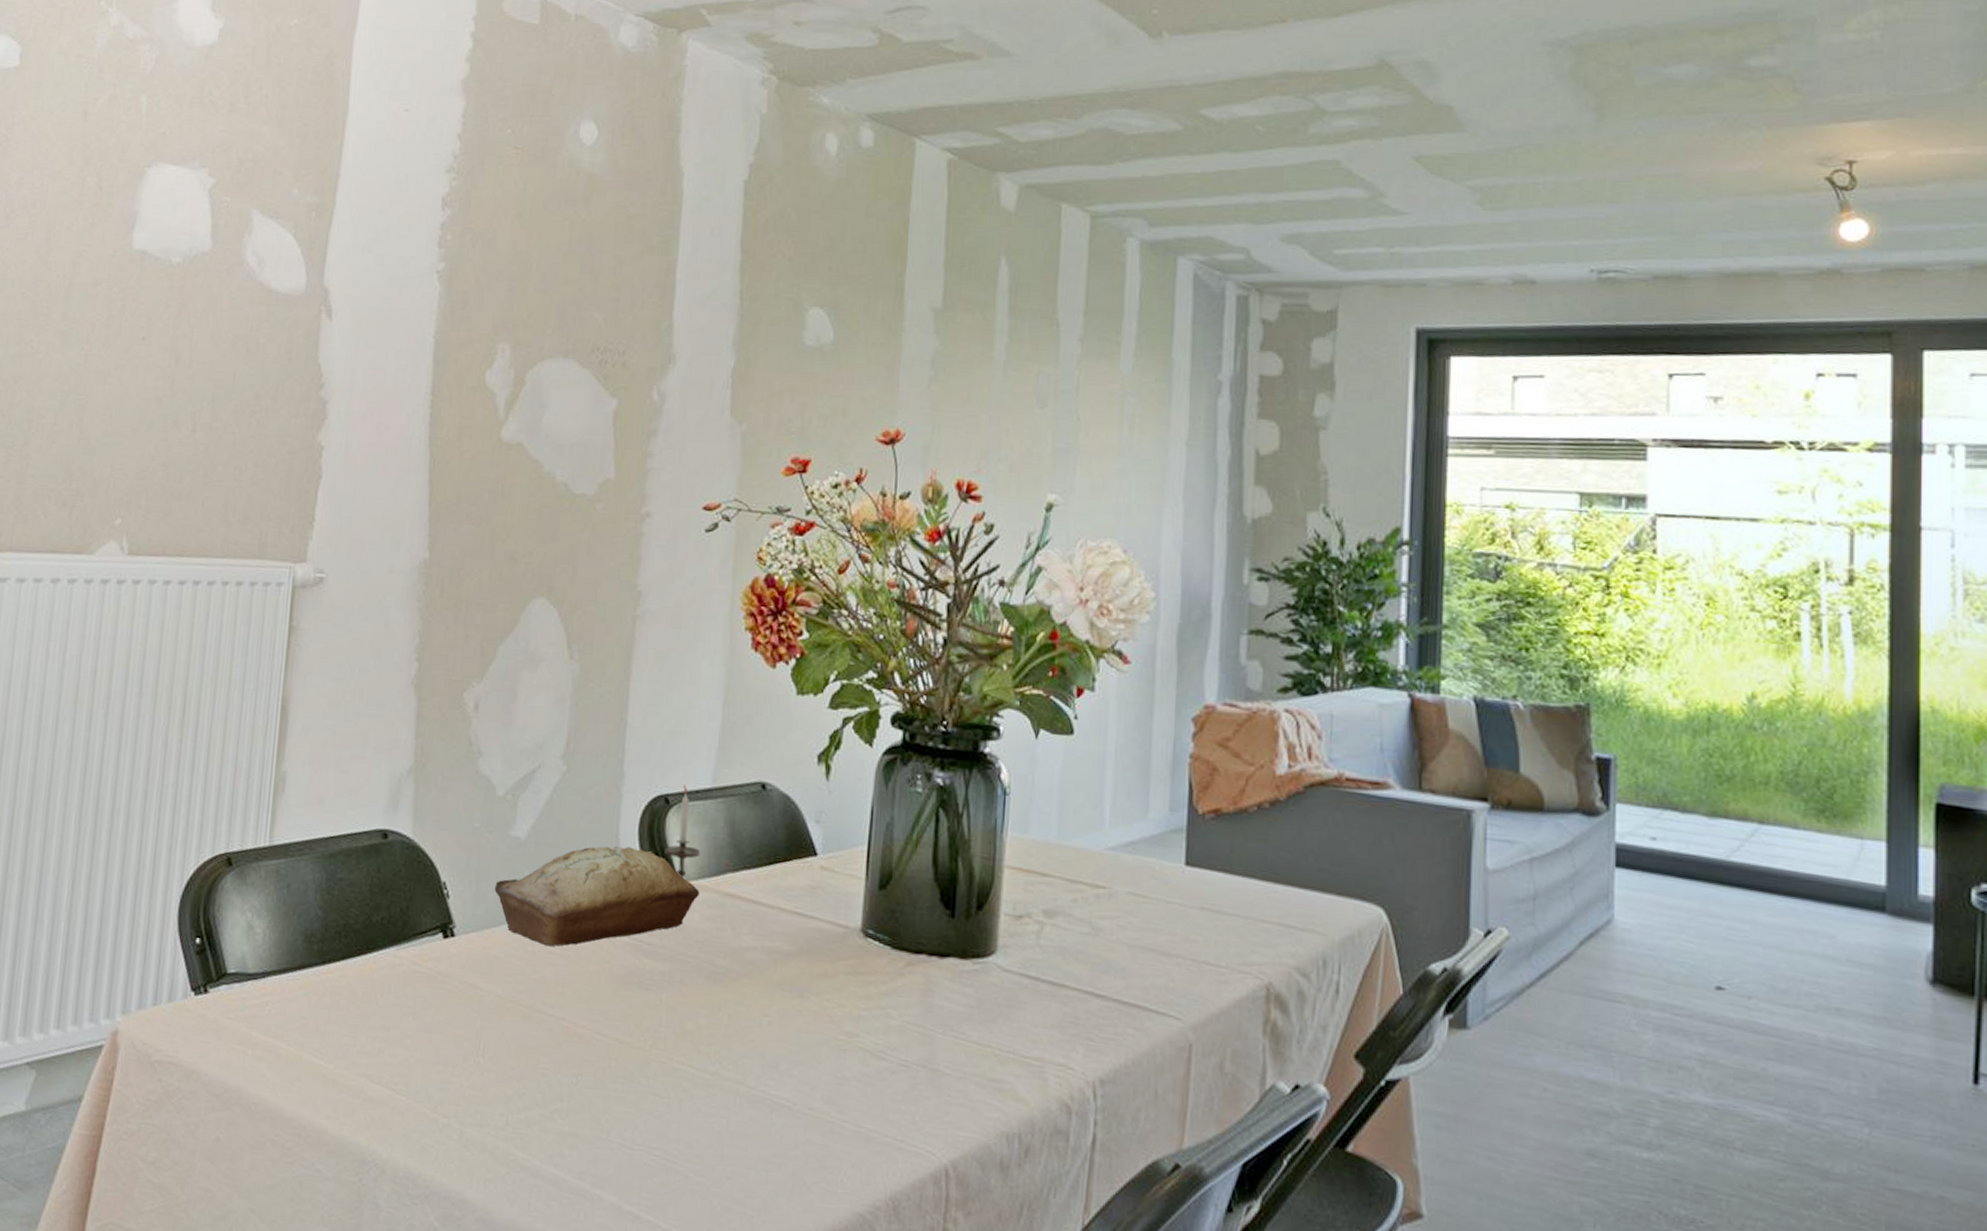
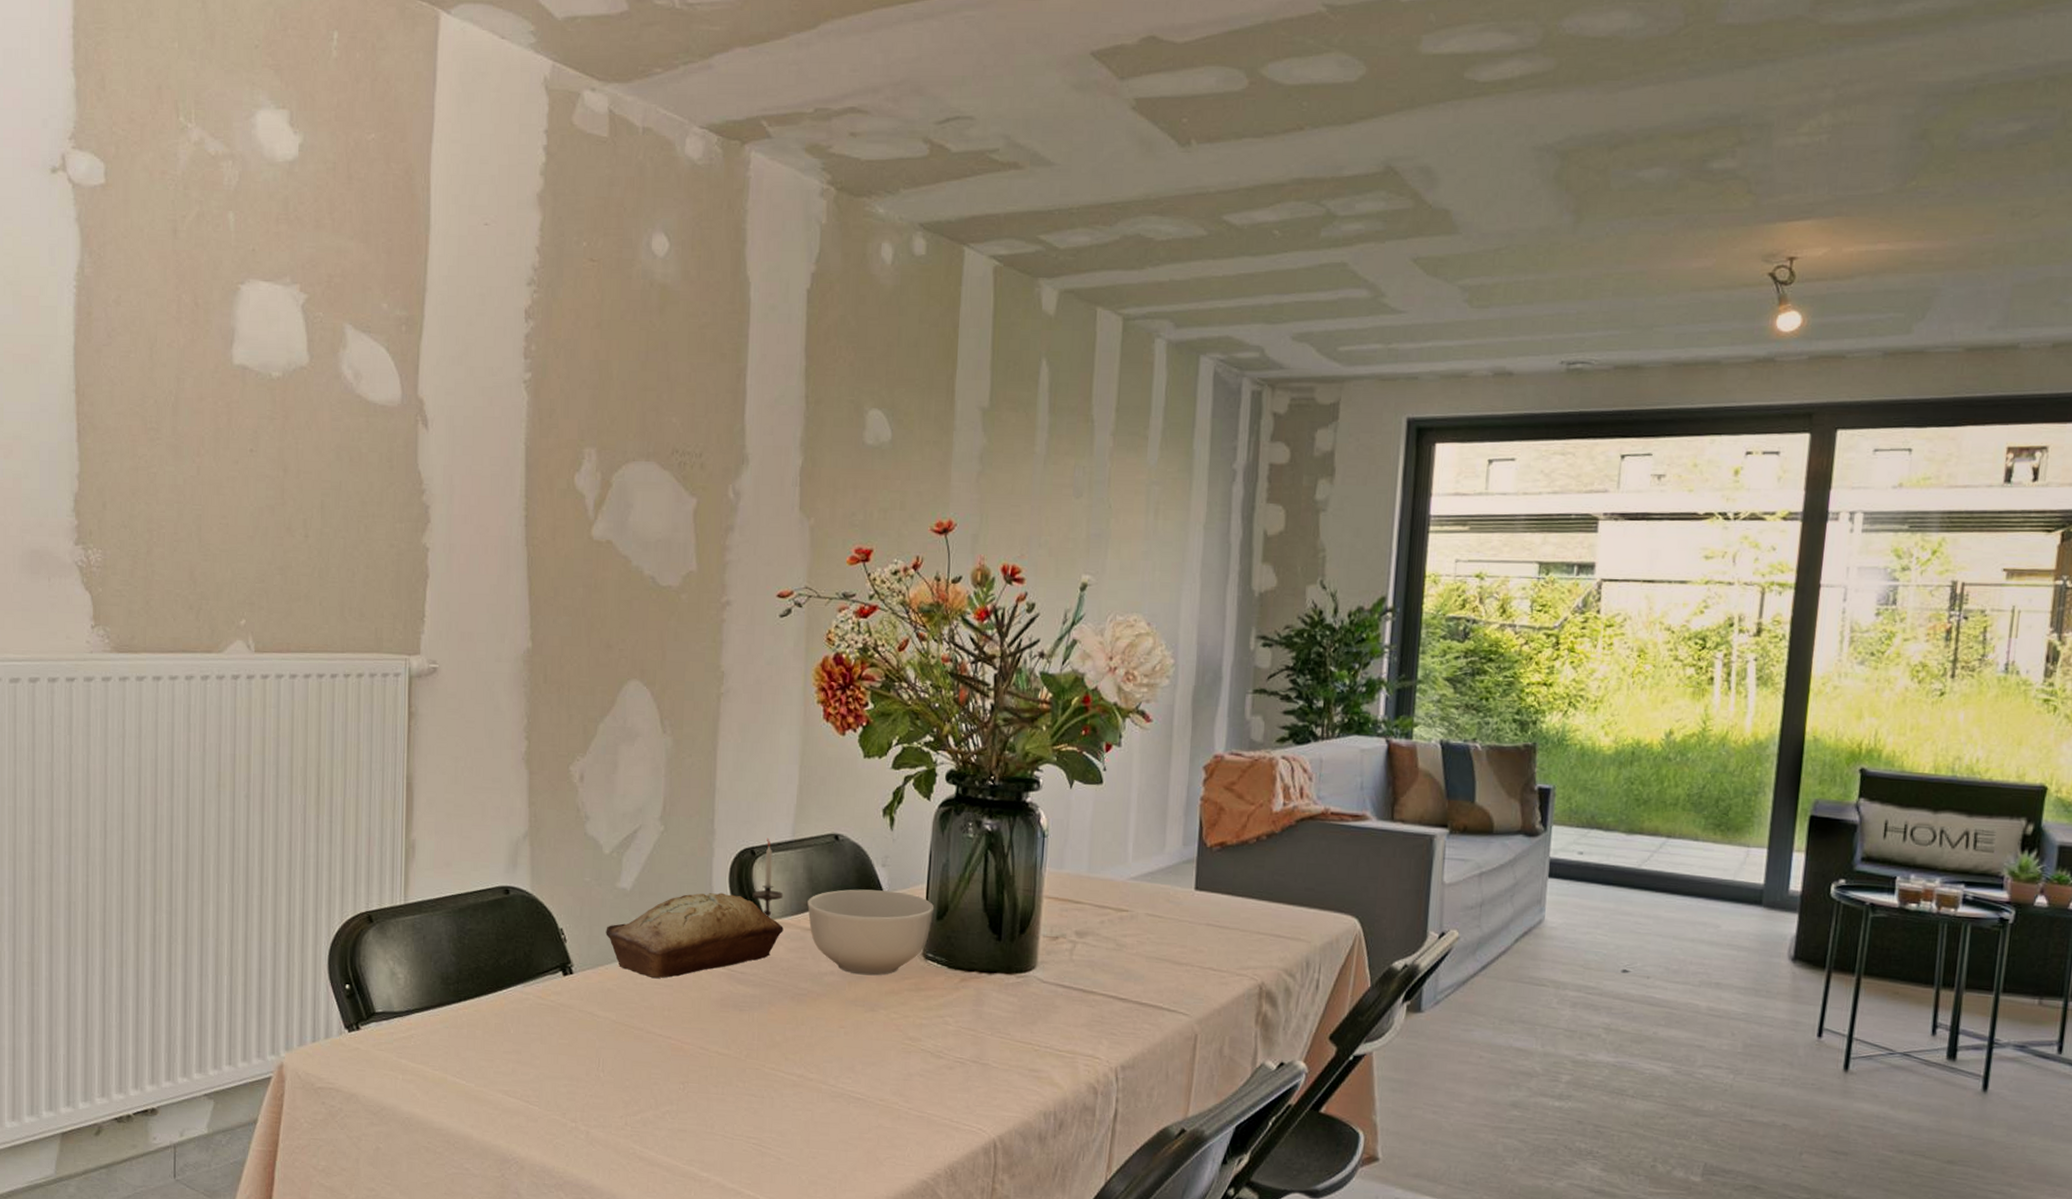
bowl: none [728,848,877,954] -> present [807,889,935,976]

